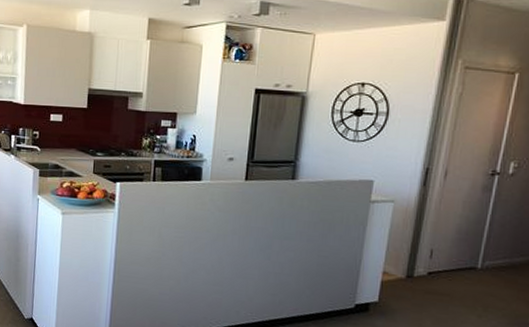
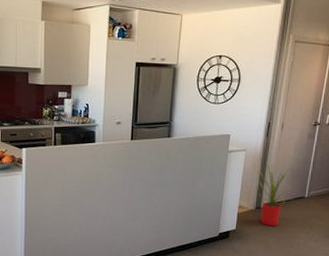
house plant: none [399,216,464,303] -> present [250,160,296,227]

